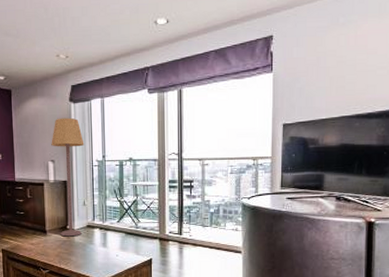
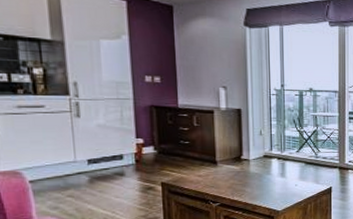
lamp: present [51,117,84,237] -> none [222,42,261,167]

